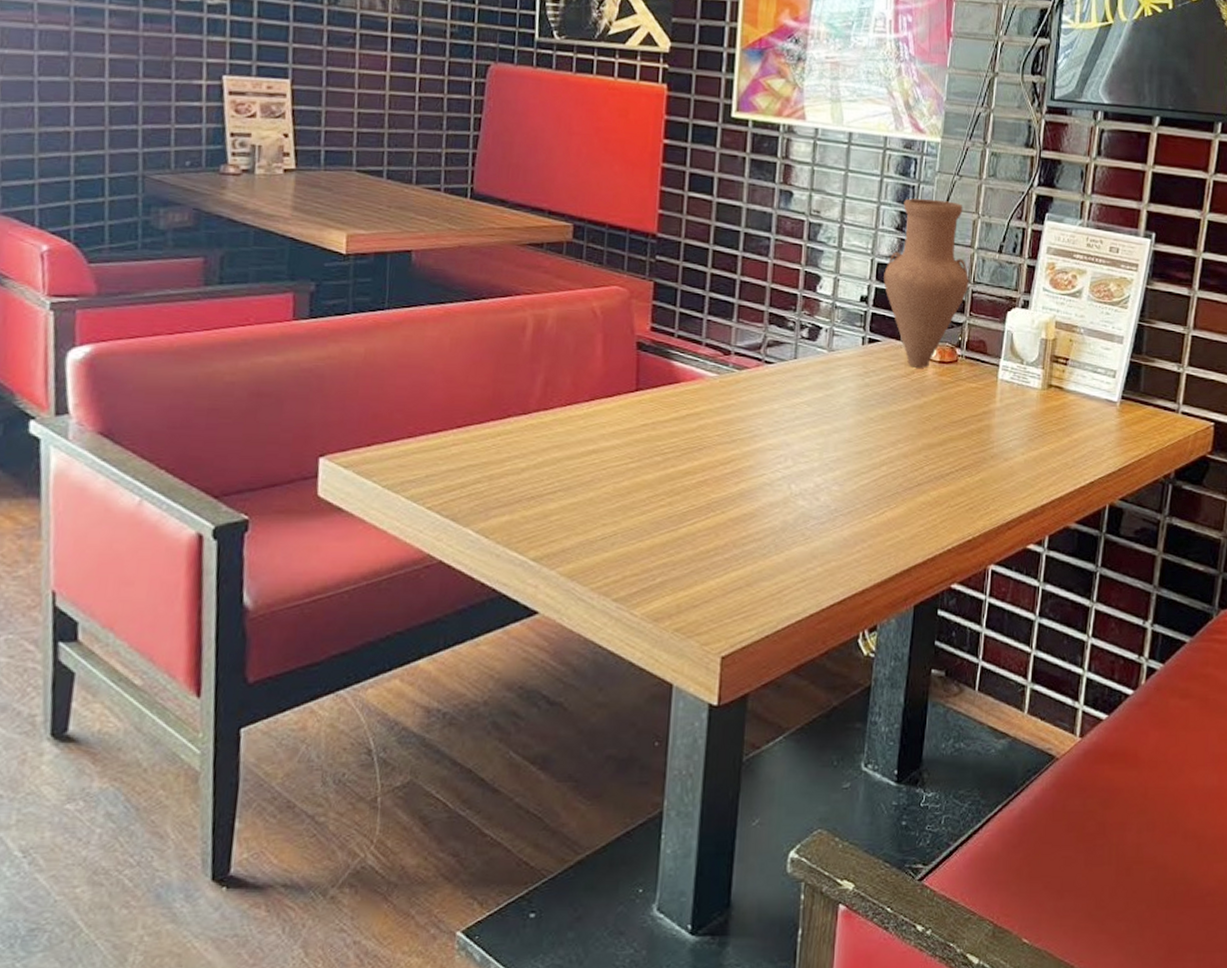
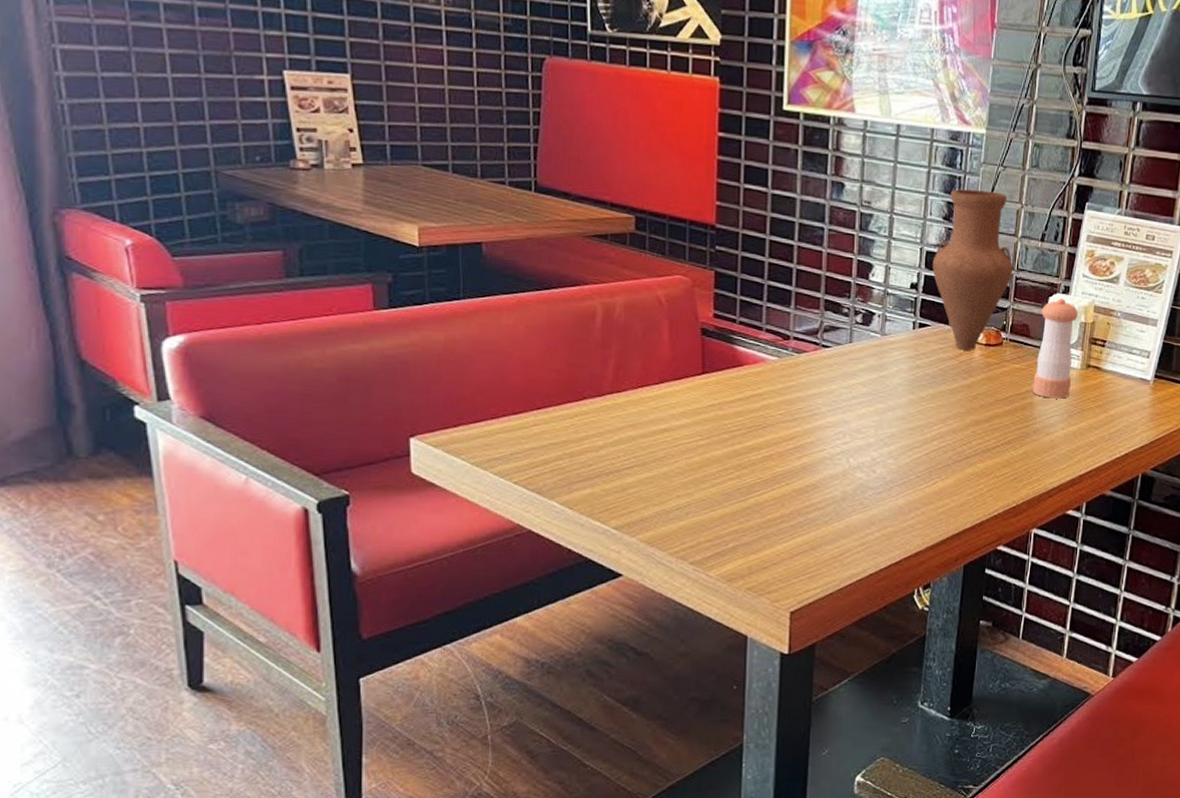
pepper shaker: none [990,313,1039,421] -> present [1033,298,1079,399]

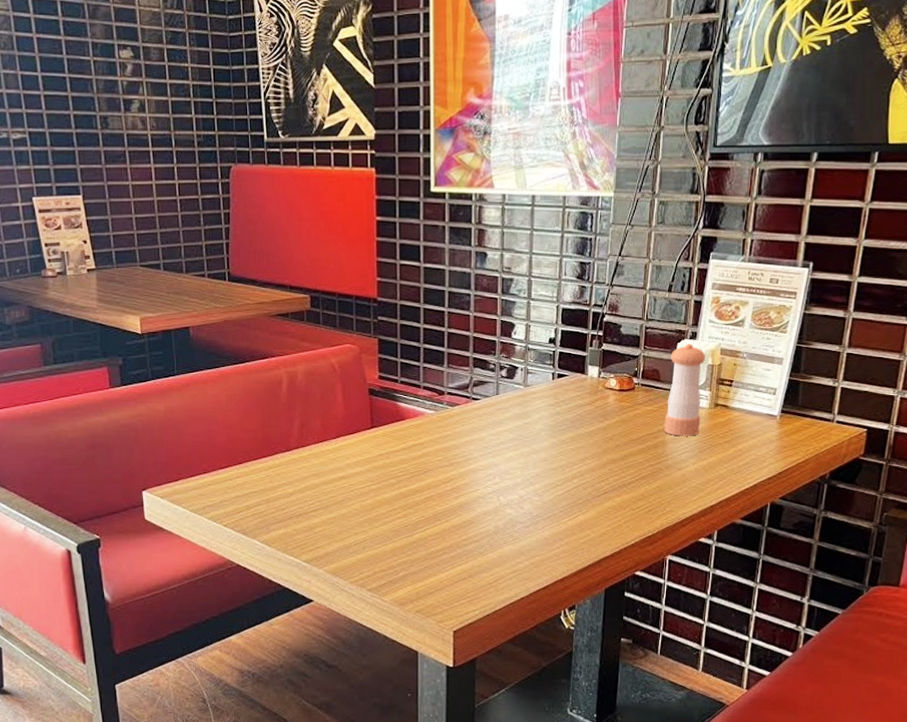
vase: present [932,189,1013,351] -> none [568,249,643,396]

